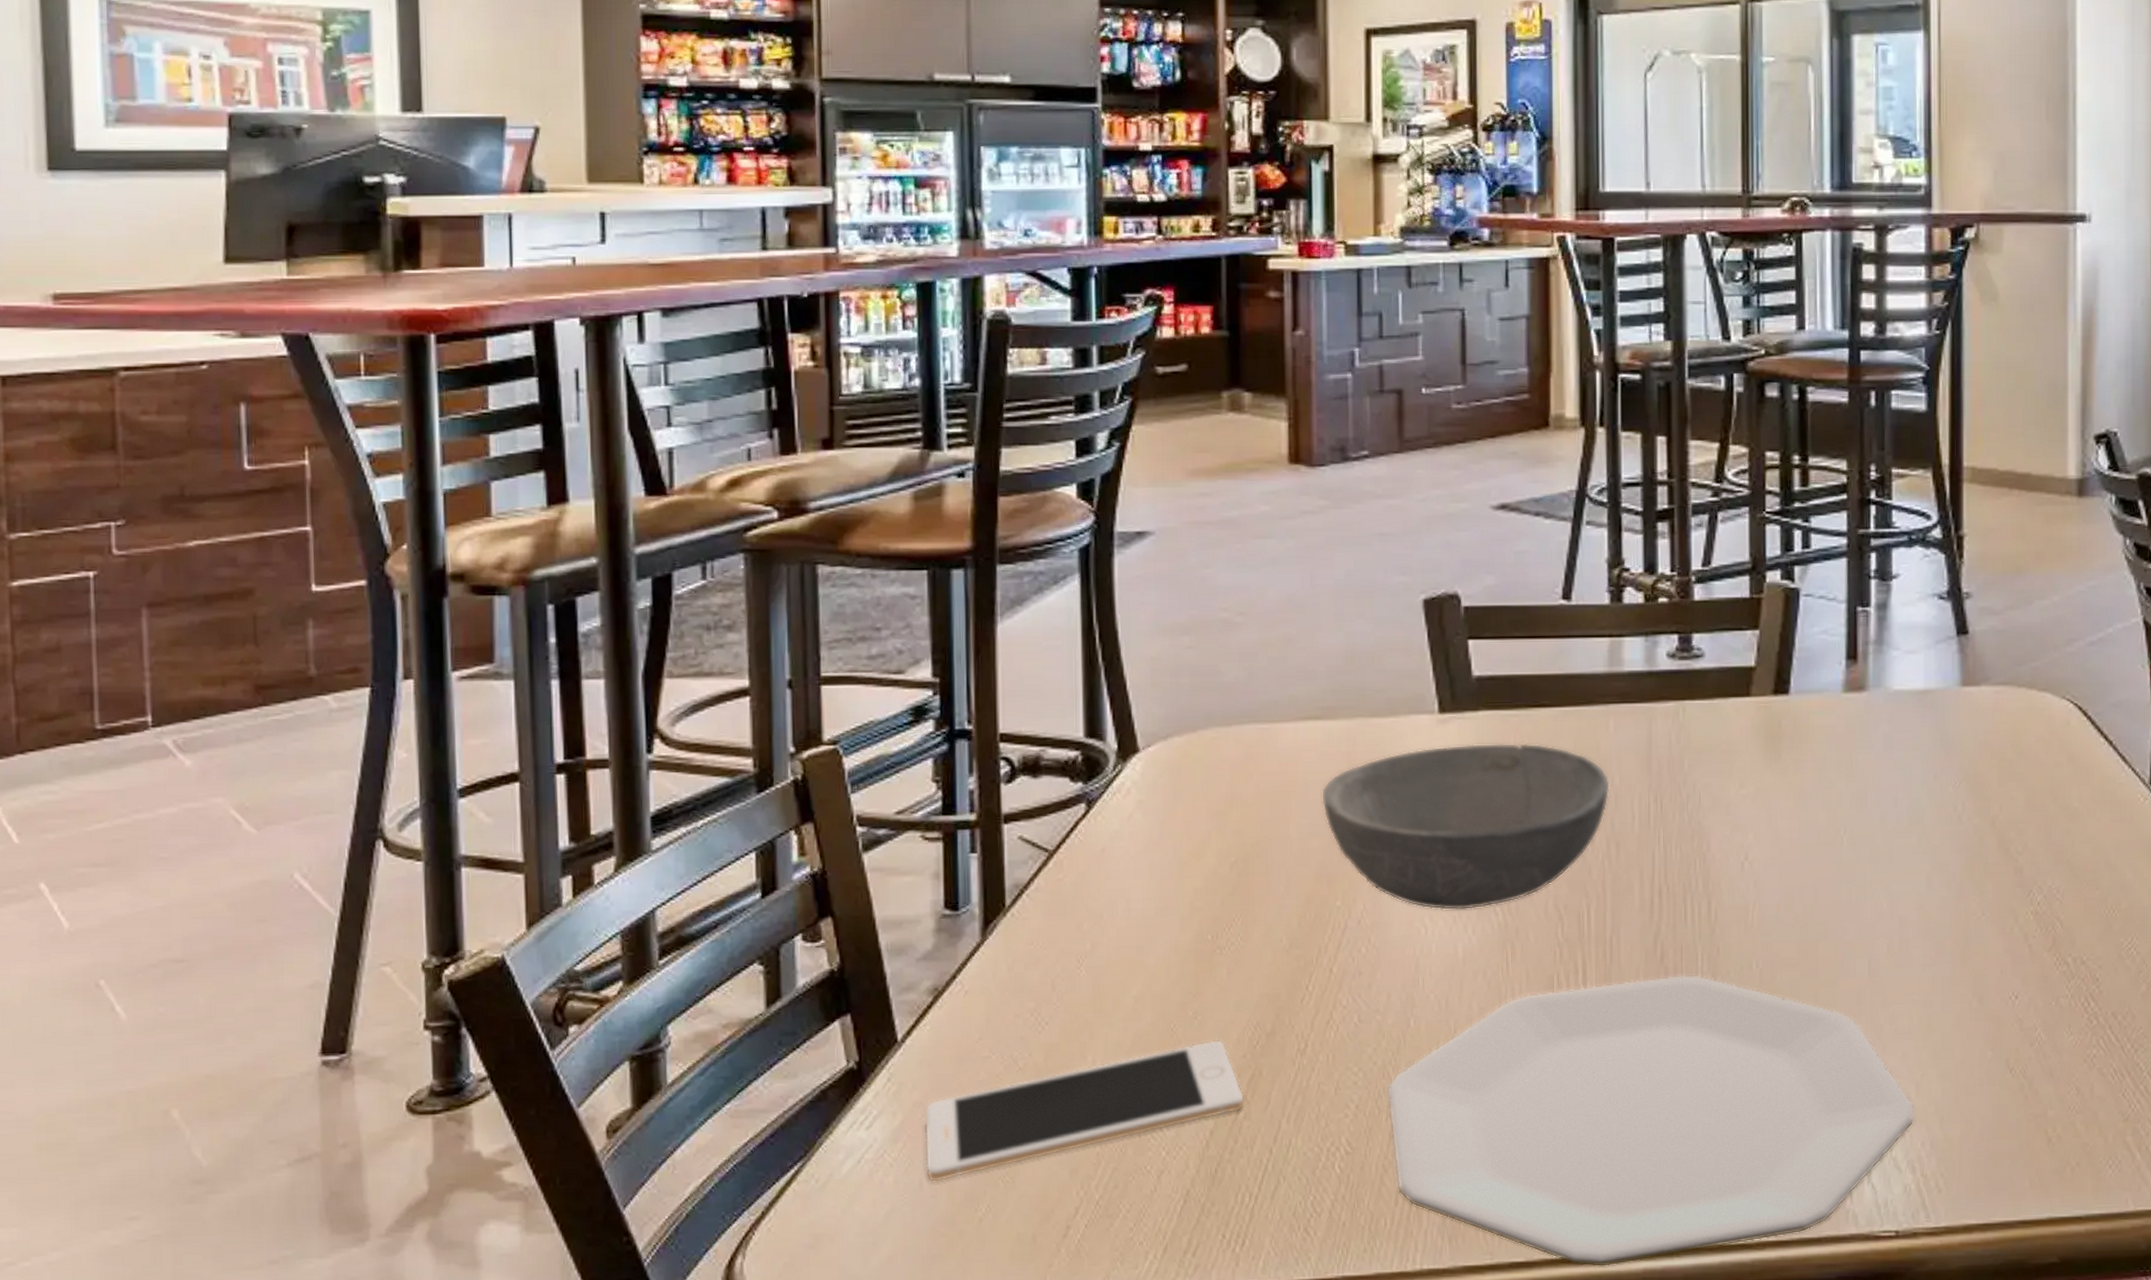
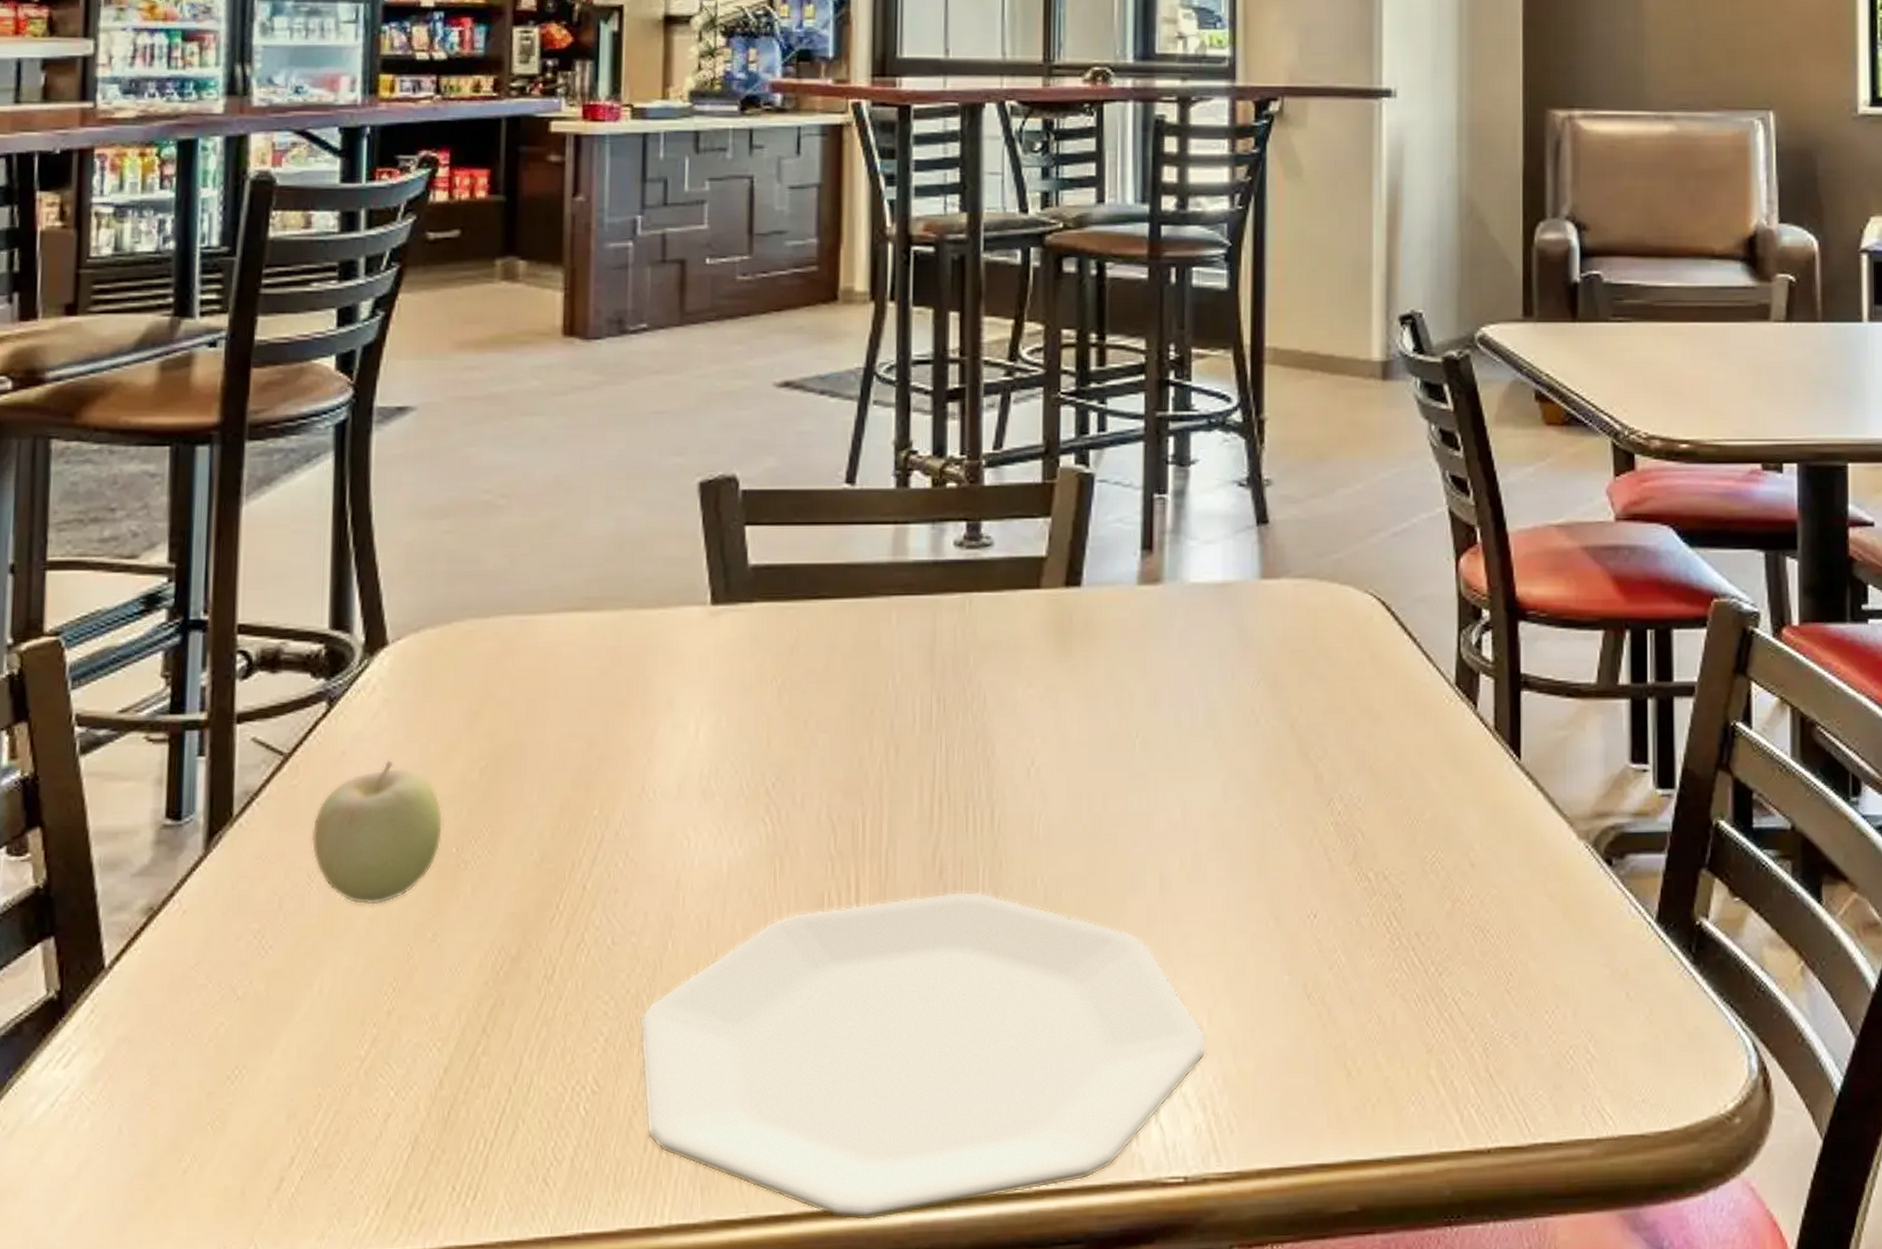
cell phone: present [925,1040,1244,1183] -> none [127,965,483,1129]
fruit: none [1078,856,1199,986] -> present [311,760,444,905]
bowl: present [1321,742,1610,911] -> none [581,637,890,821]

